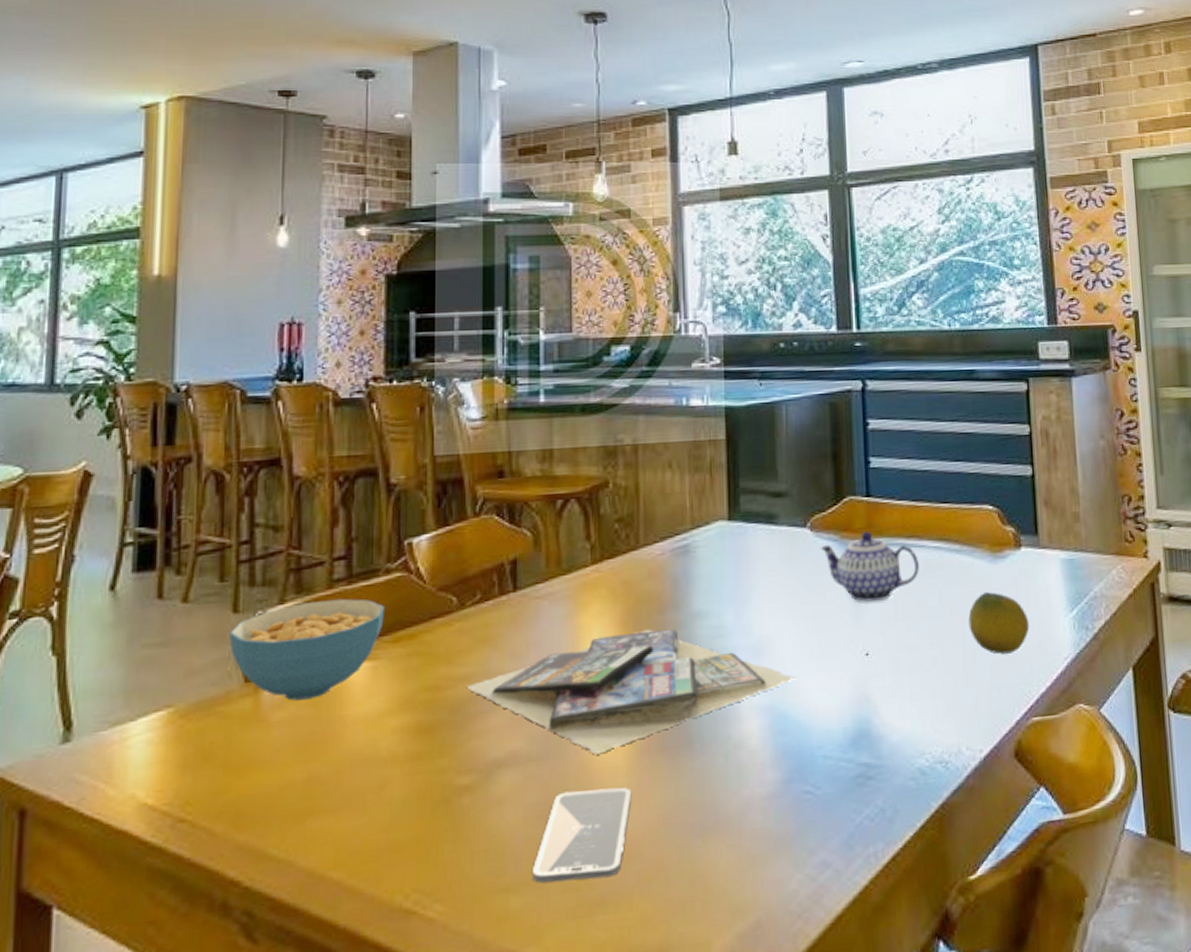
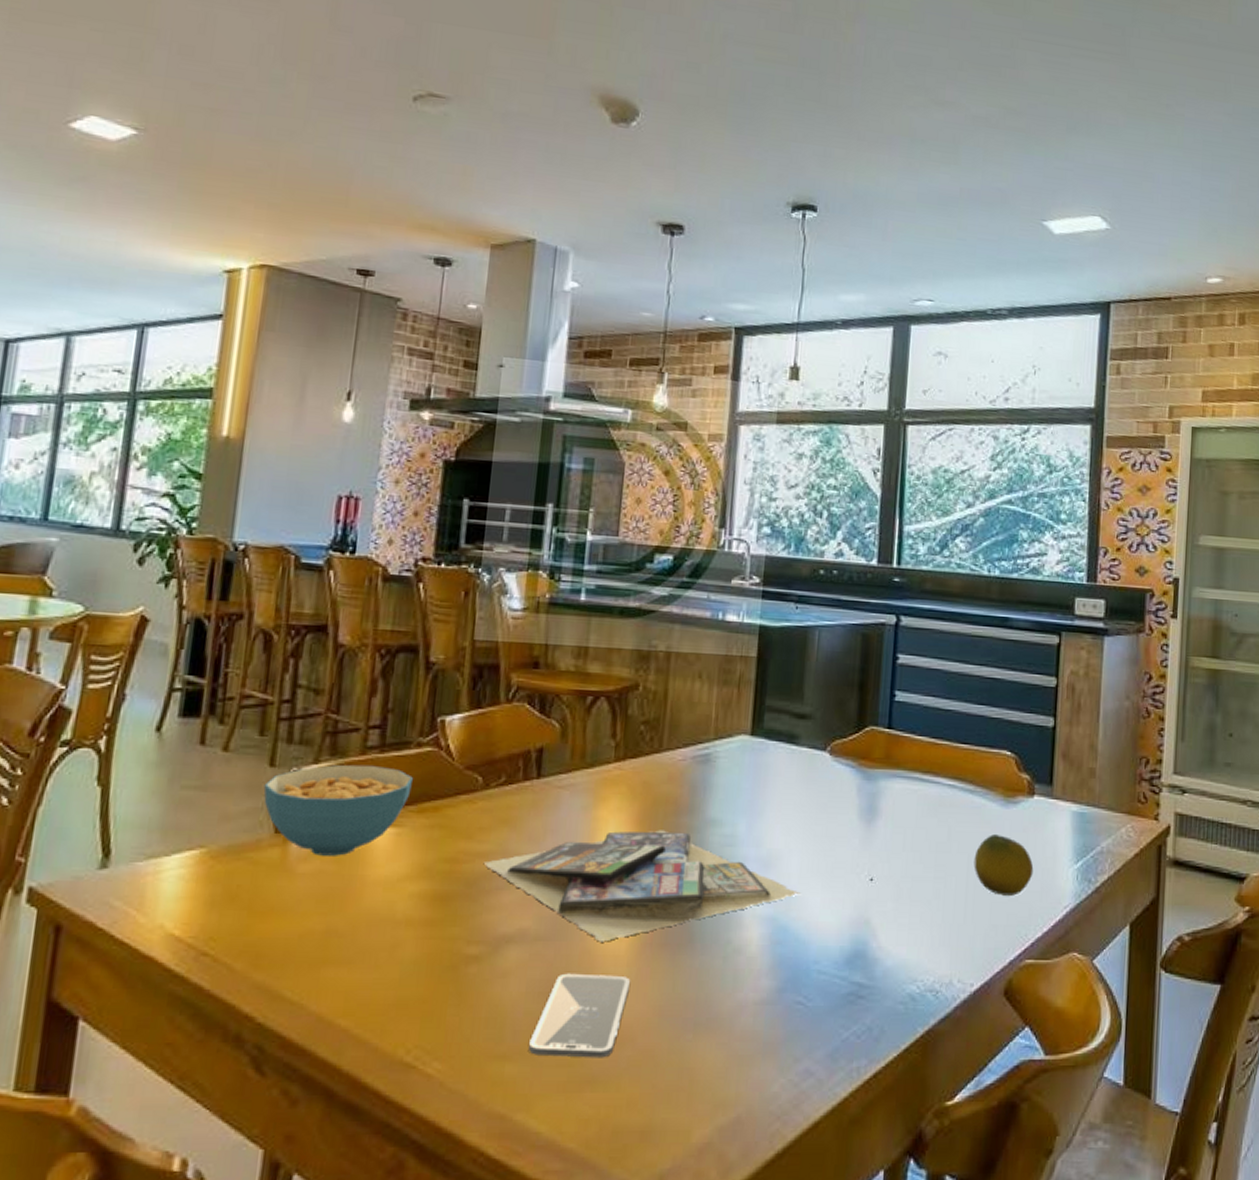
teapot: present [820,532,919,603] -> none [837,762,932,831]

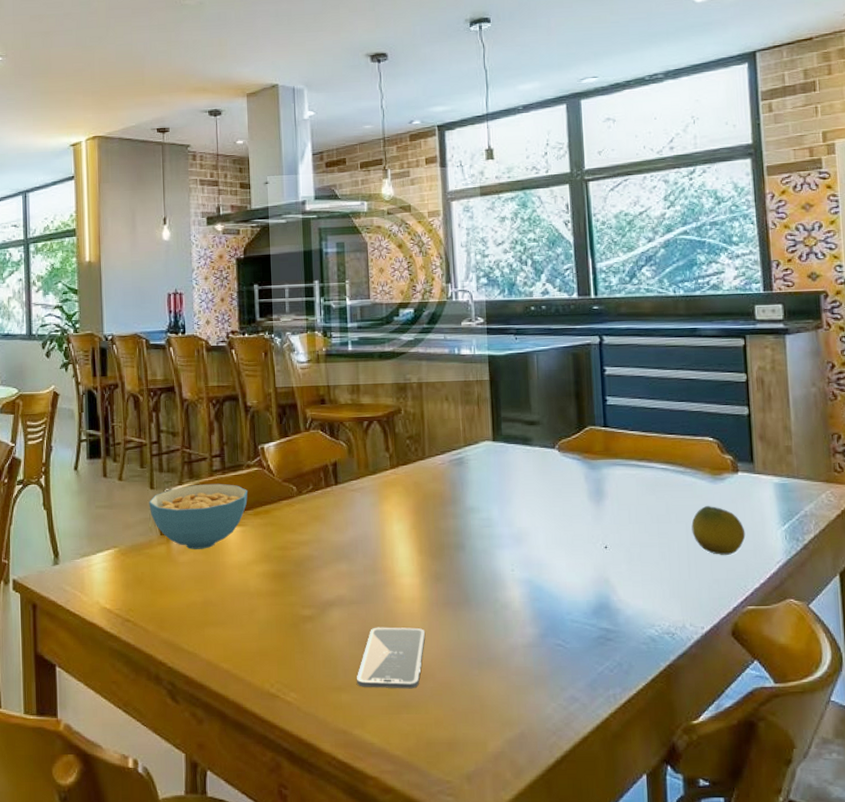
video game cases: present [483,830,801,942] -> none [305,517,549,603]

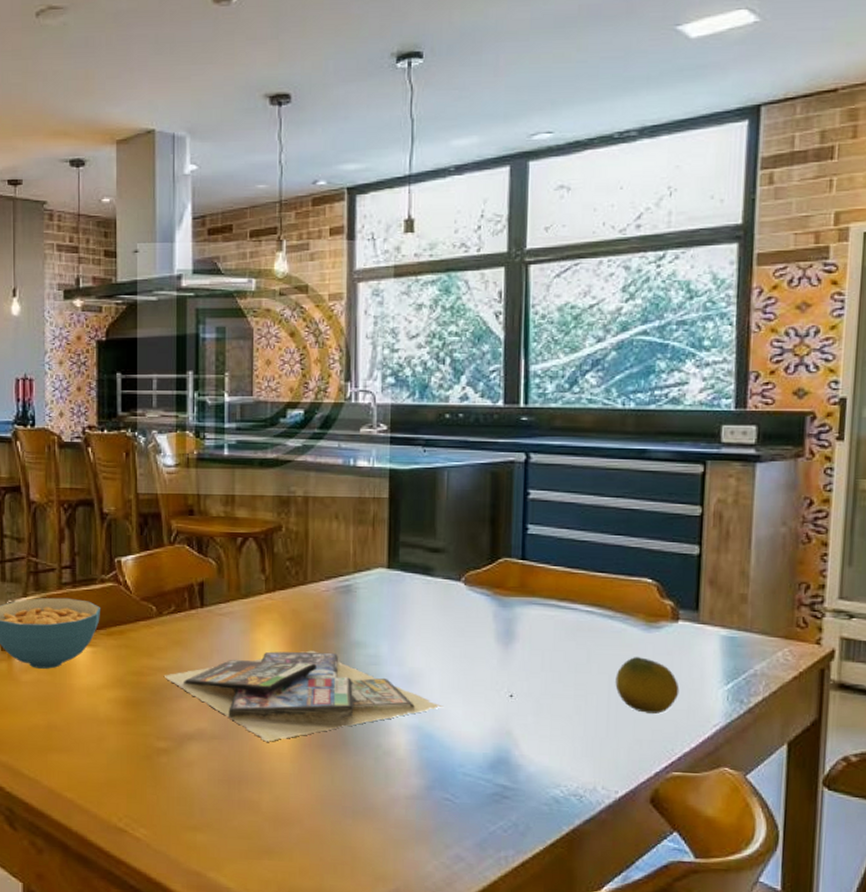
video game cases: none [305,517,549,603] -> present [163,650,443,742]
smartphone: present [357,627,426,689] -> none [215,765,295,834]

